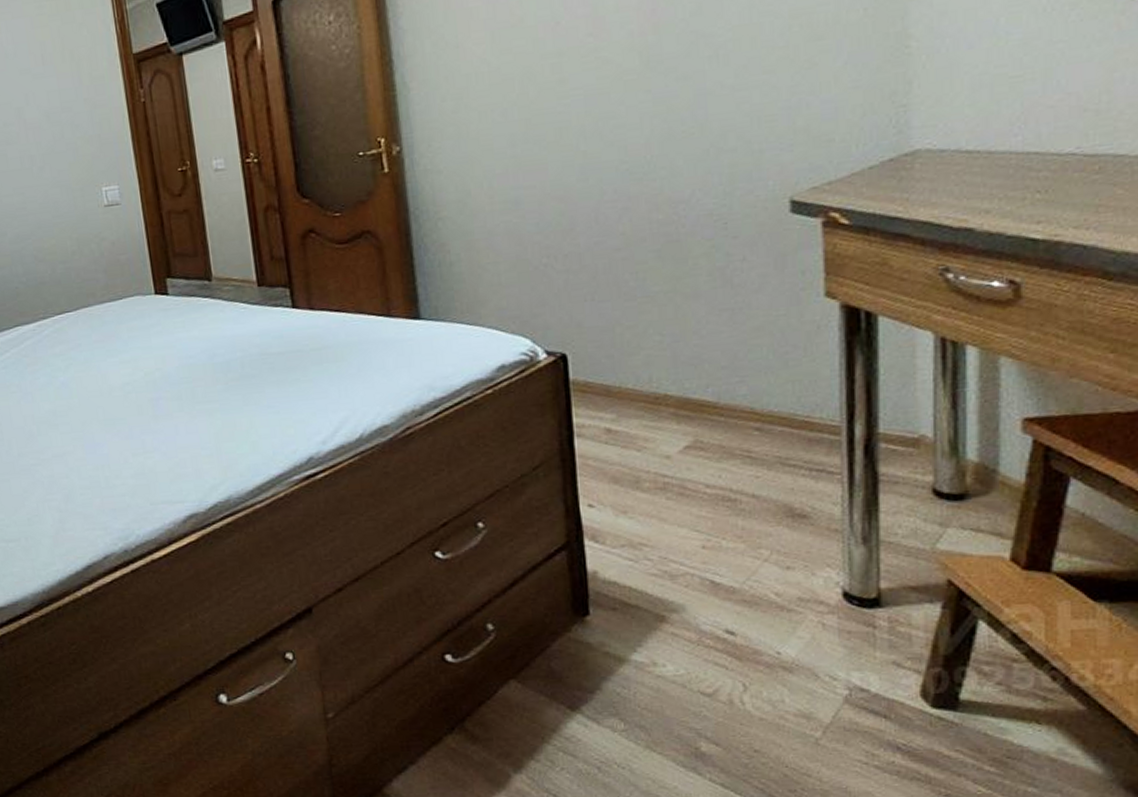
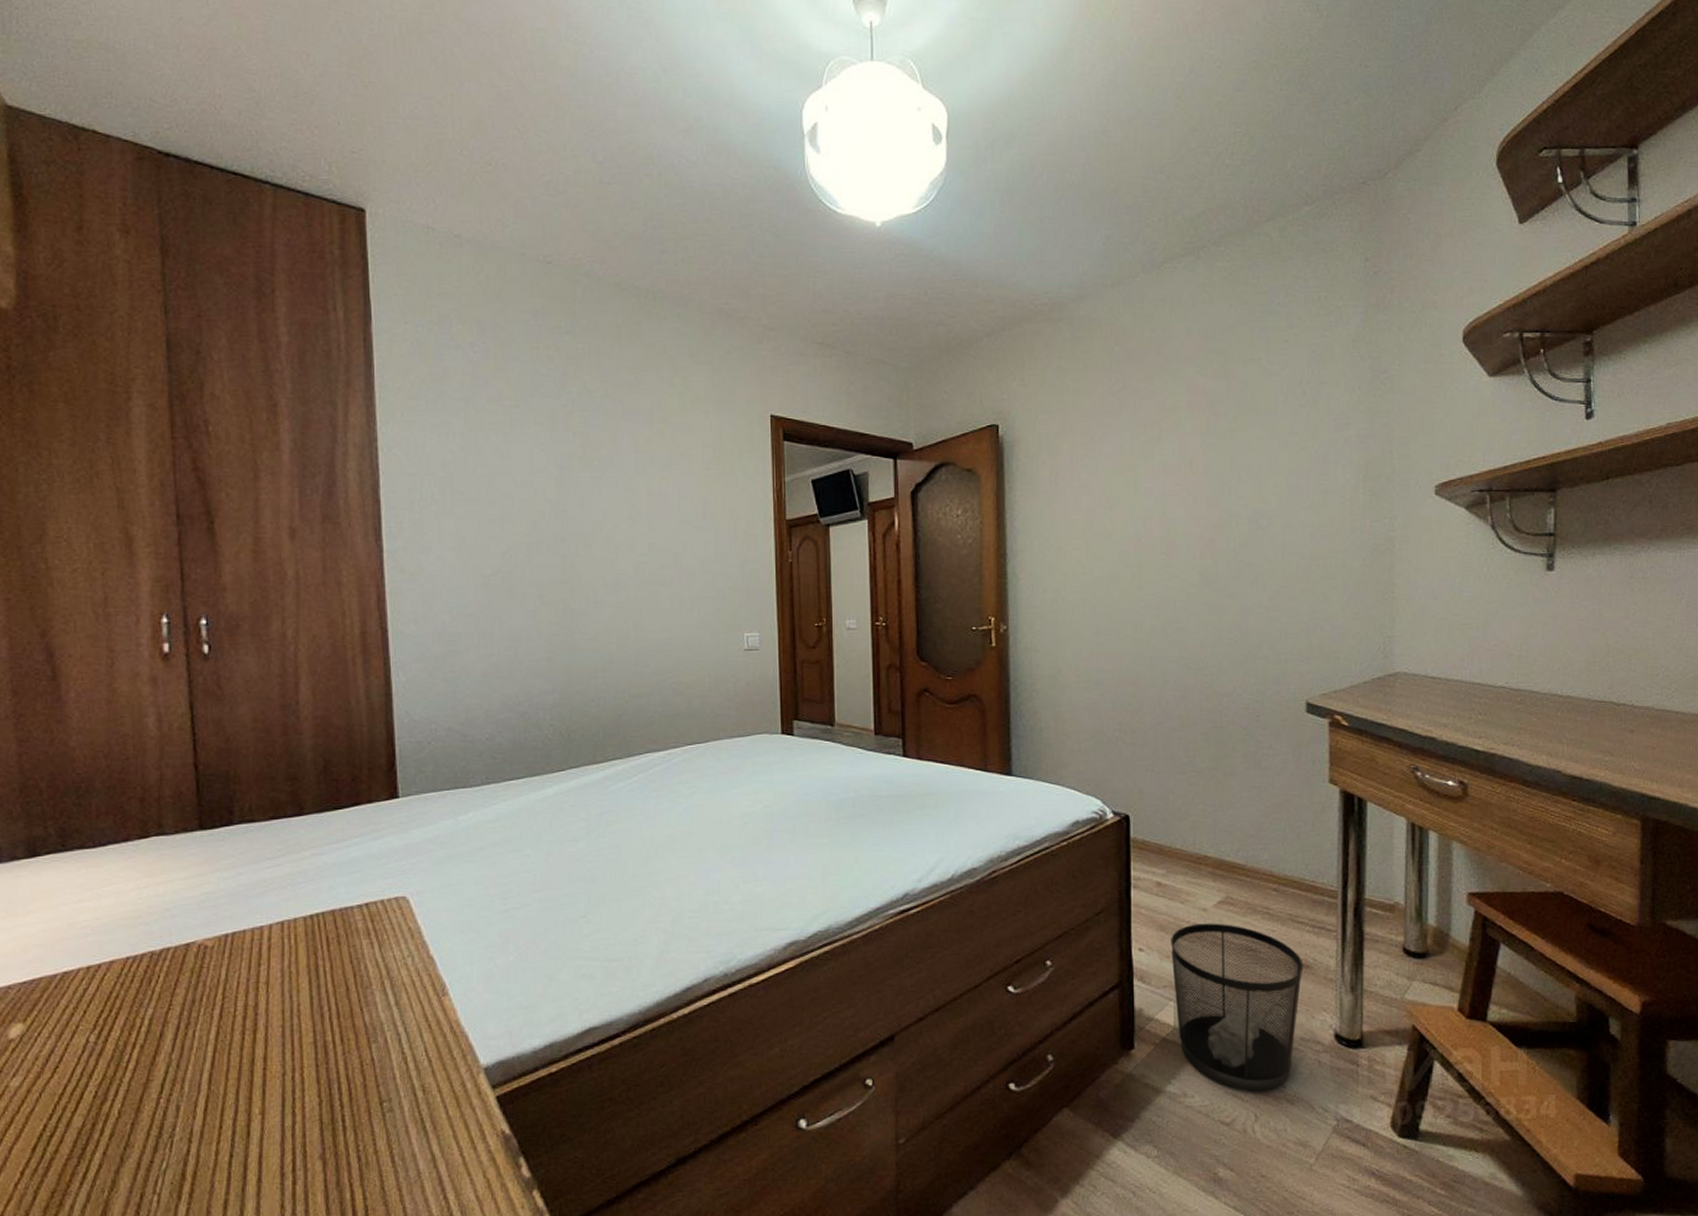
waste bin: none [627,471,799,659] -> present [1171,923,1303,1092]

